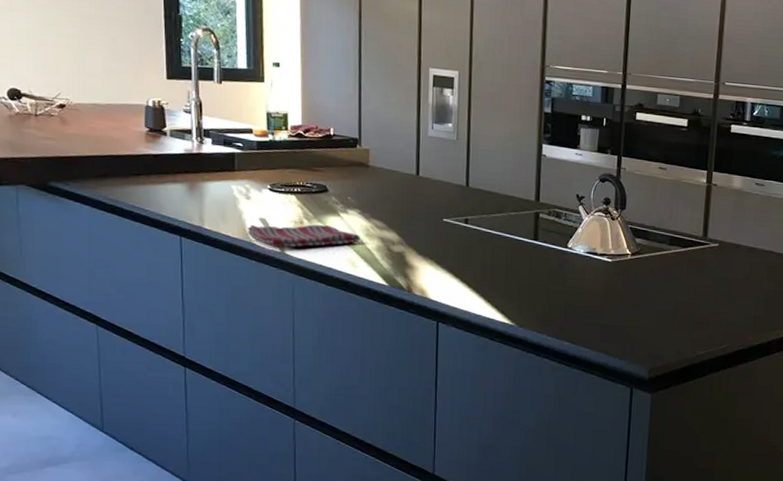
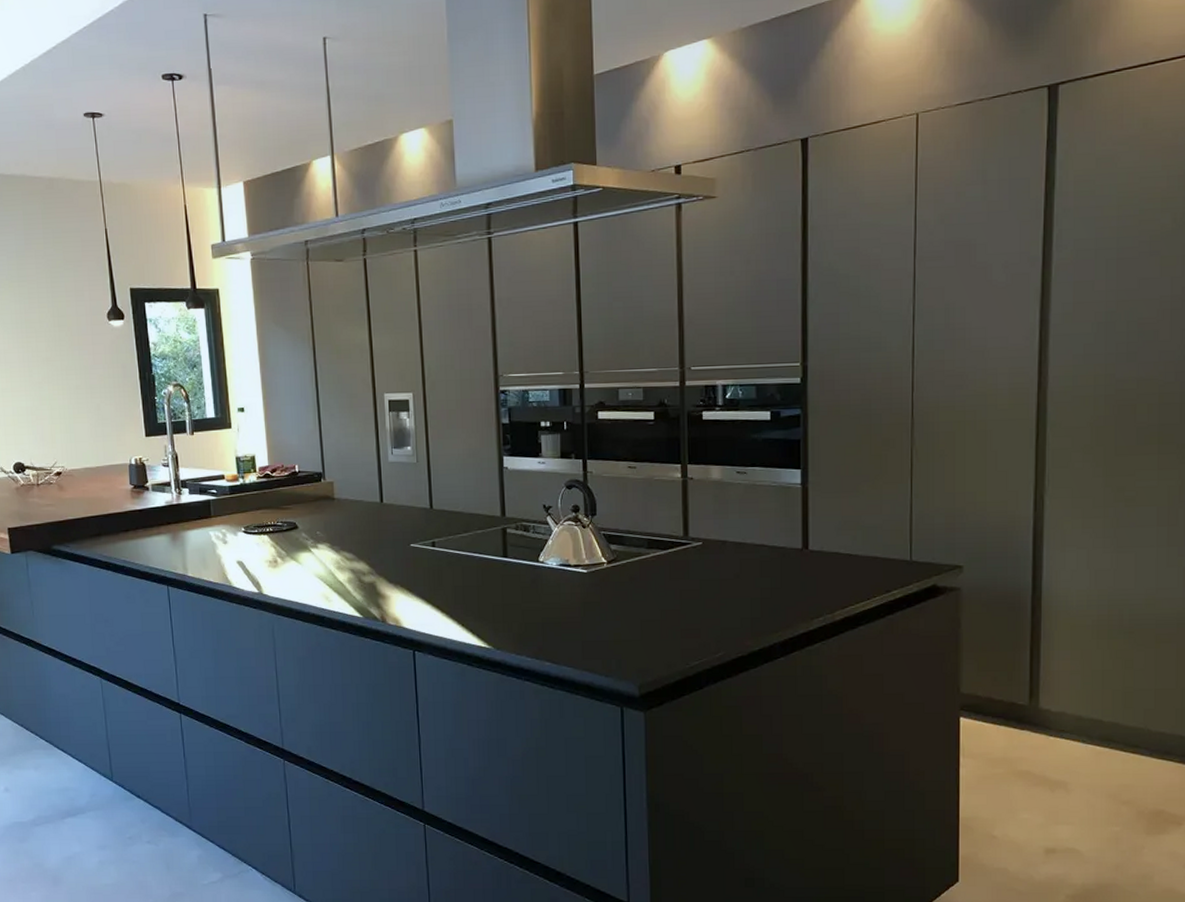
dish towel: present [247,224,360,249] -> none [226,562,332,590]

